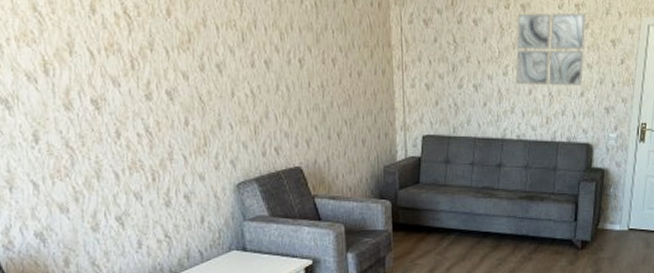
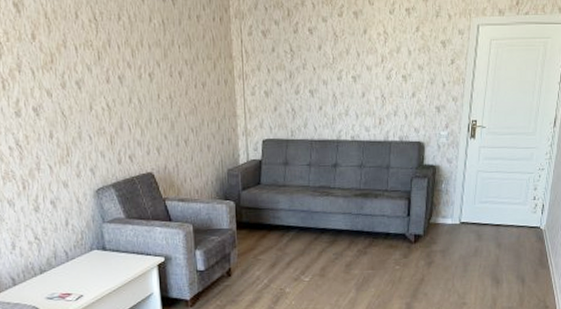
wall art: present [515,13,587,86] -> none [349,17,417,89]

